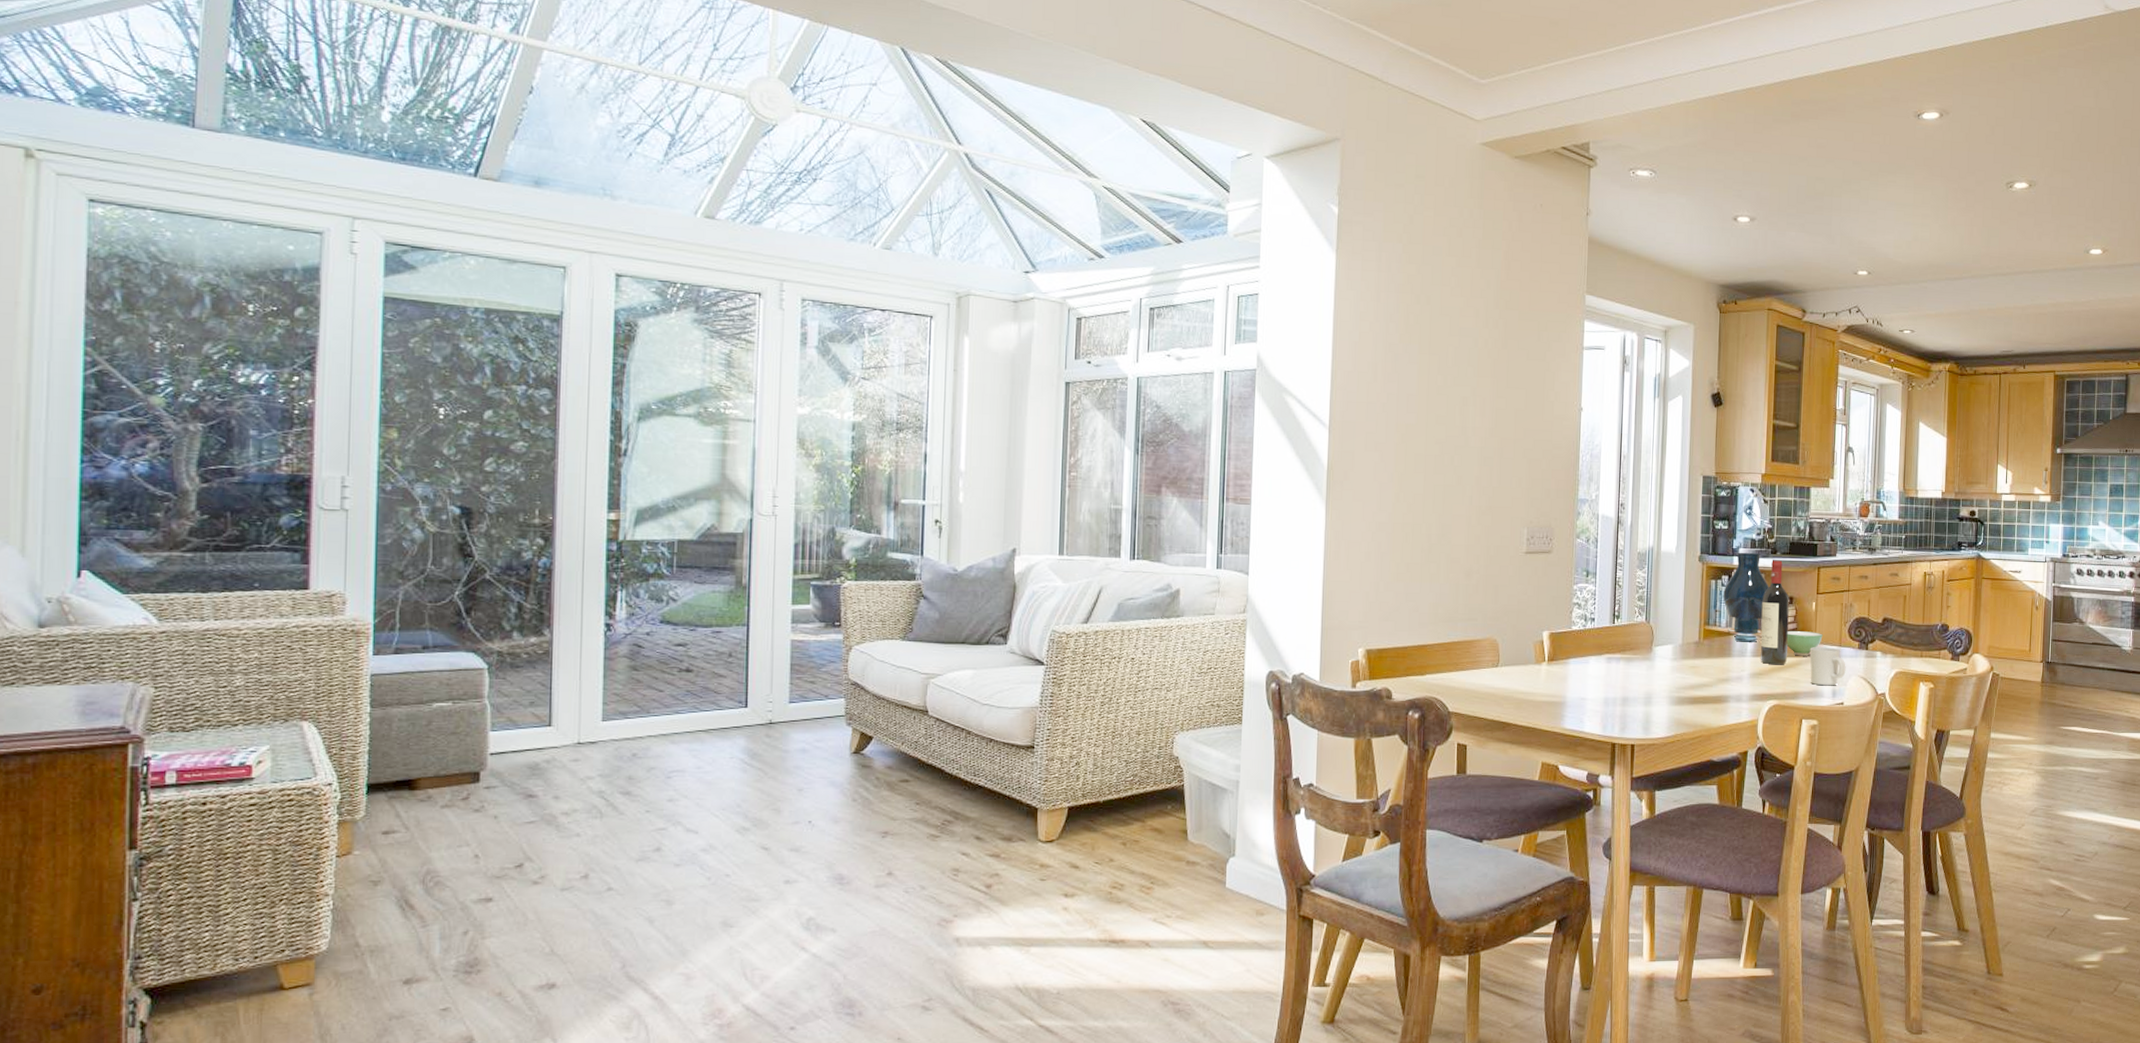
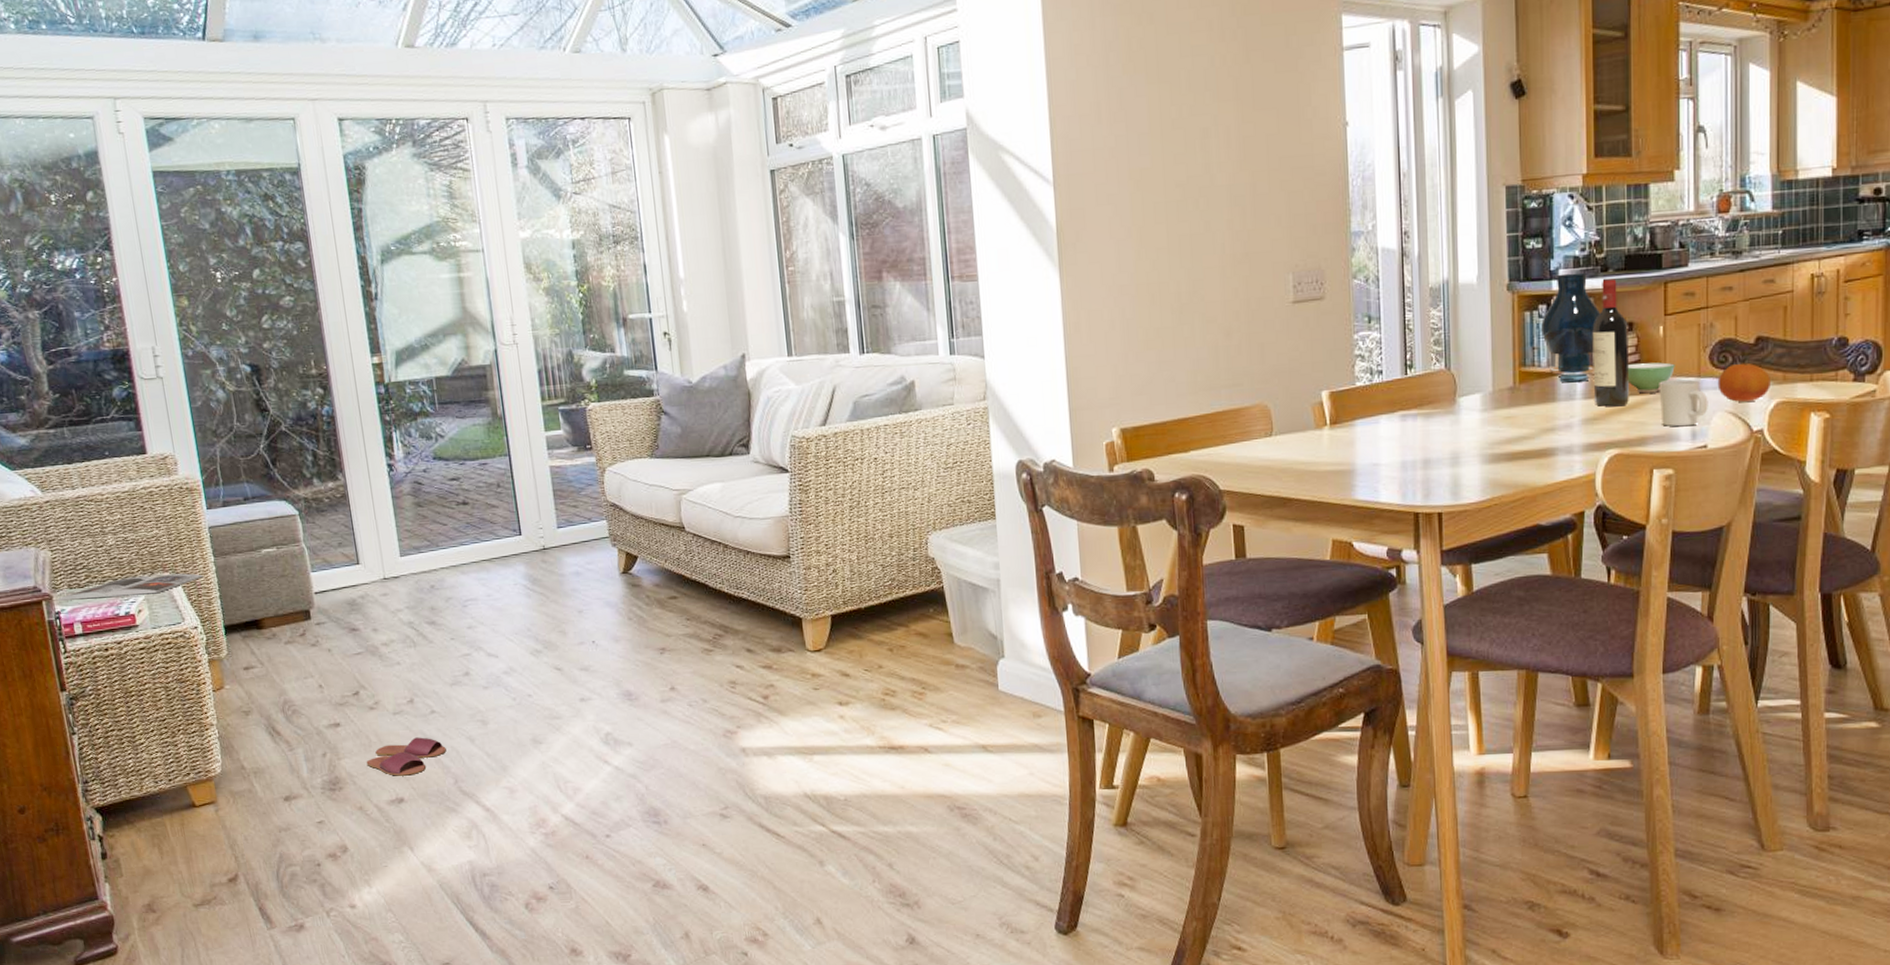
magazine: none [150,723,353,745] -> present [57,573,204,601]
slippers: none [517,916,618,959] -> present [366,737,447,776]
fruit: none [1853,638,1892,669] -> present [1717,362,1770,402]

